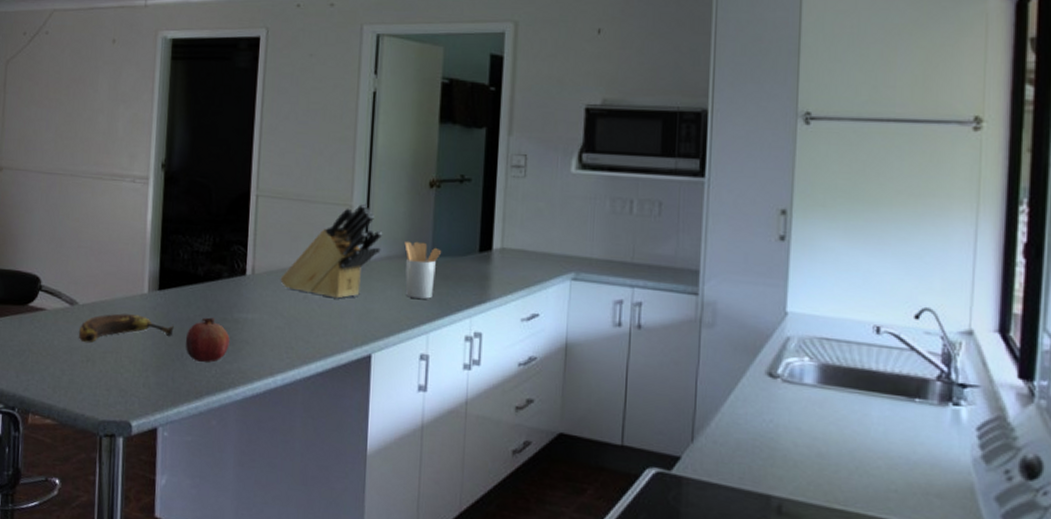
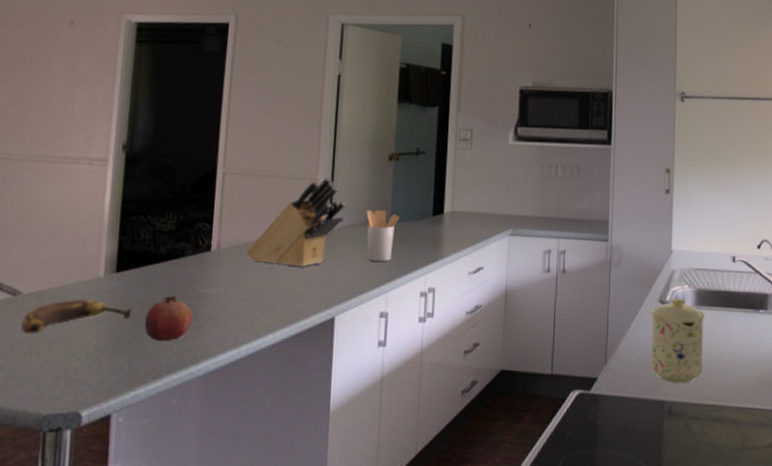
mug: none [754,371,834,479] -> present [651,298,706,384]

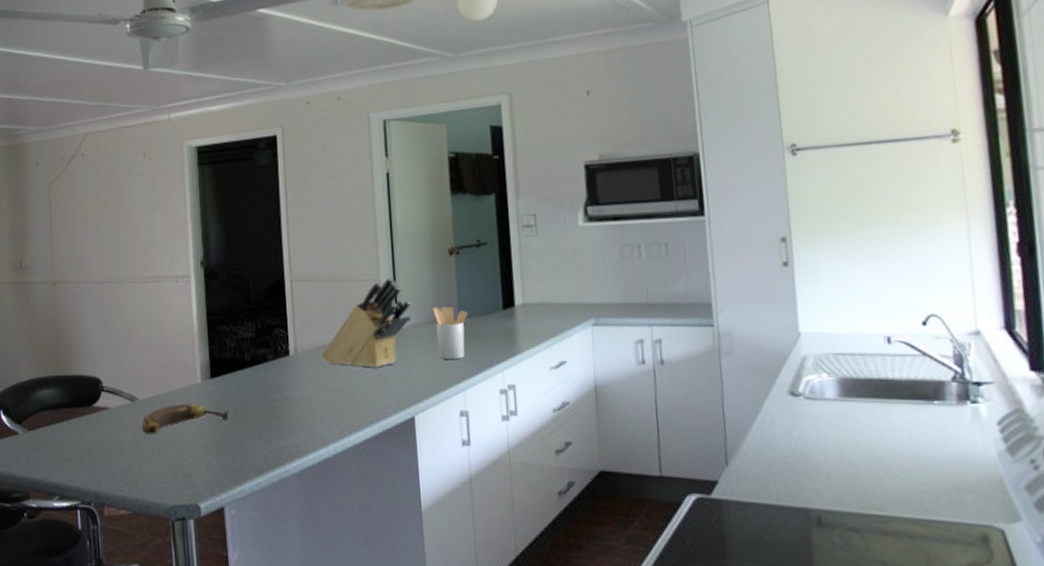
fruit: present [144,296,193,342] -> none [240,398,282,442]
mug: present [651,298,706,384] -> none [779,388,858,489]

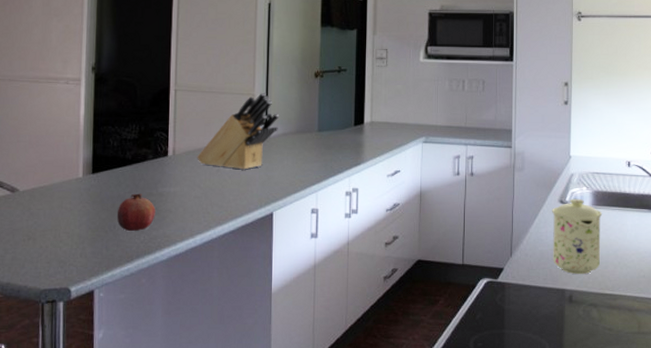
banana: present [141,404,229,435] -> none [19,196,106,224]
fruit: none [240,398,282,442] -> present [116,193,156,232]
utensil holder: present [432,306,467,359] -> none [297,120,325,165]
mug: none [779,388,858,489] -> present [552,198,603,275]

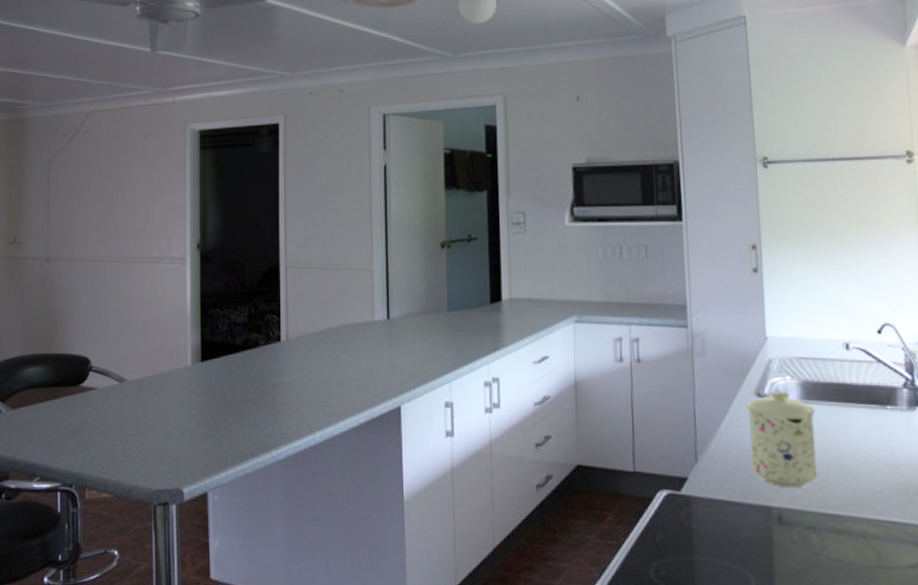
fruit: present [116,193,156,232] -> none [228,383,270,427]
knife block: present [197,91,280,170] -> none [312,266,403,357]

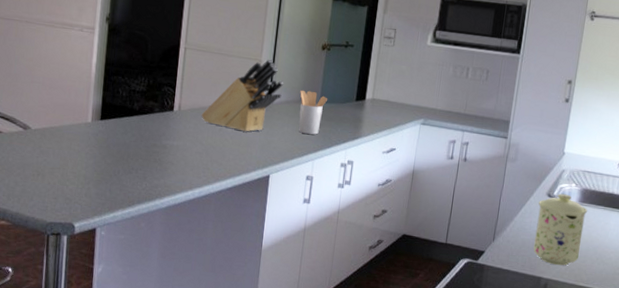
knife block: none [312,266,403,357] -> present [201,58,284,132]
utensil holder: none [423,298,456,350] -> present [299,90,327,135]

